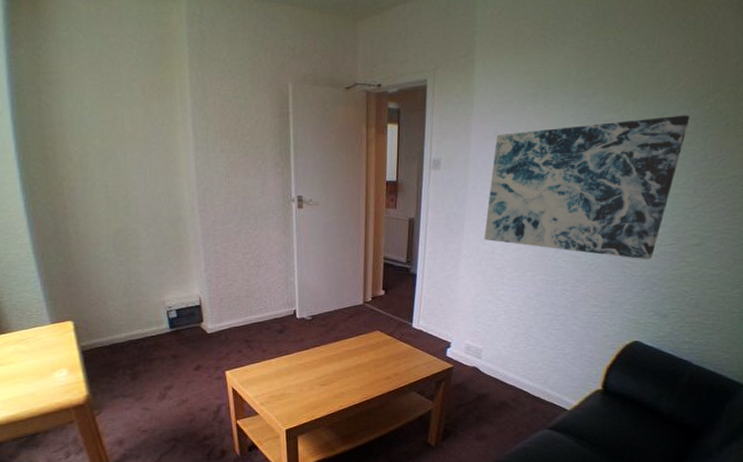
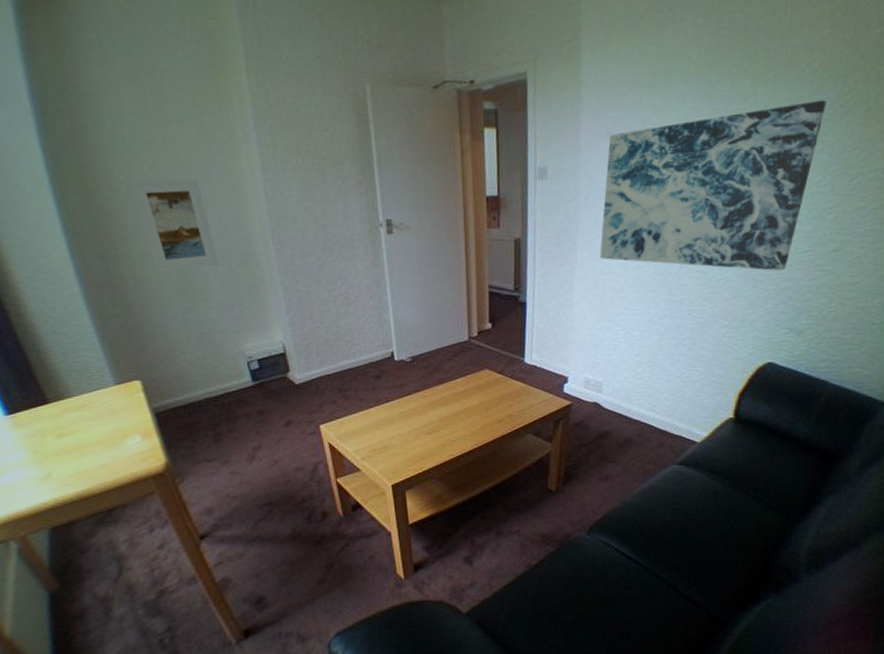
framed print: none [83,152,151,229] -> present [130,179,219,272]

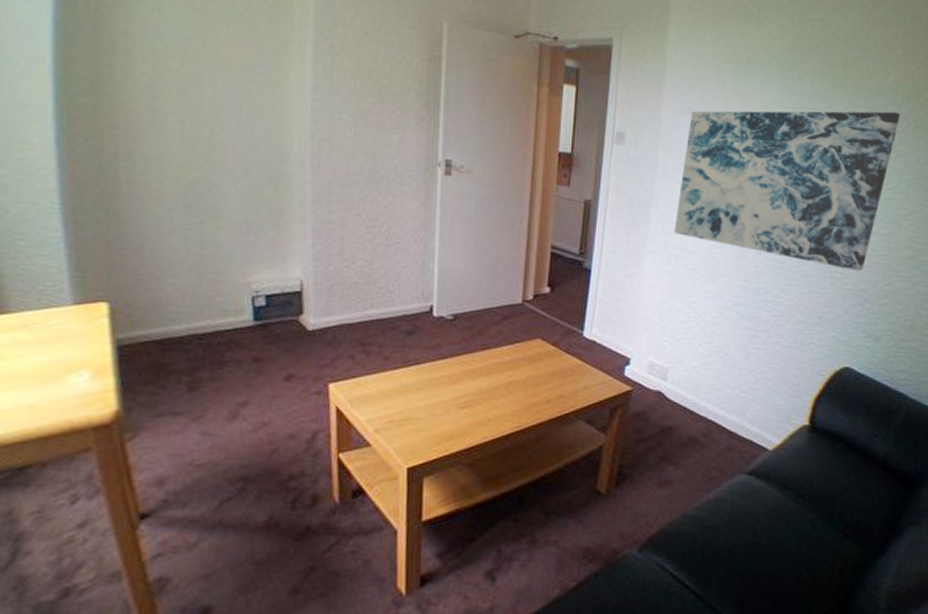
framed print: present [130,179,219,272] -> none [153,74,241,181]

